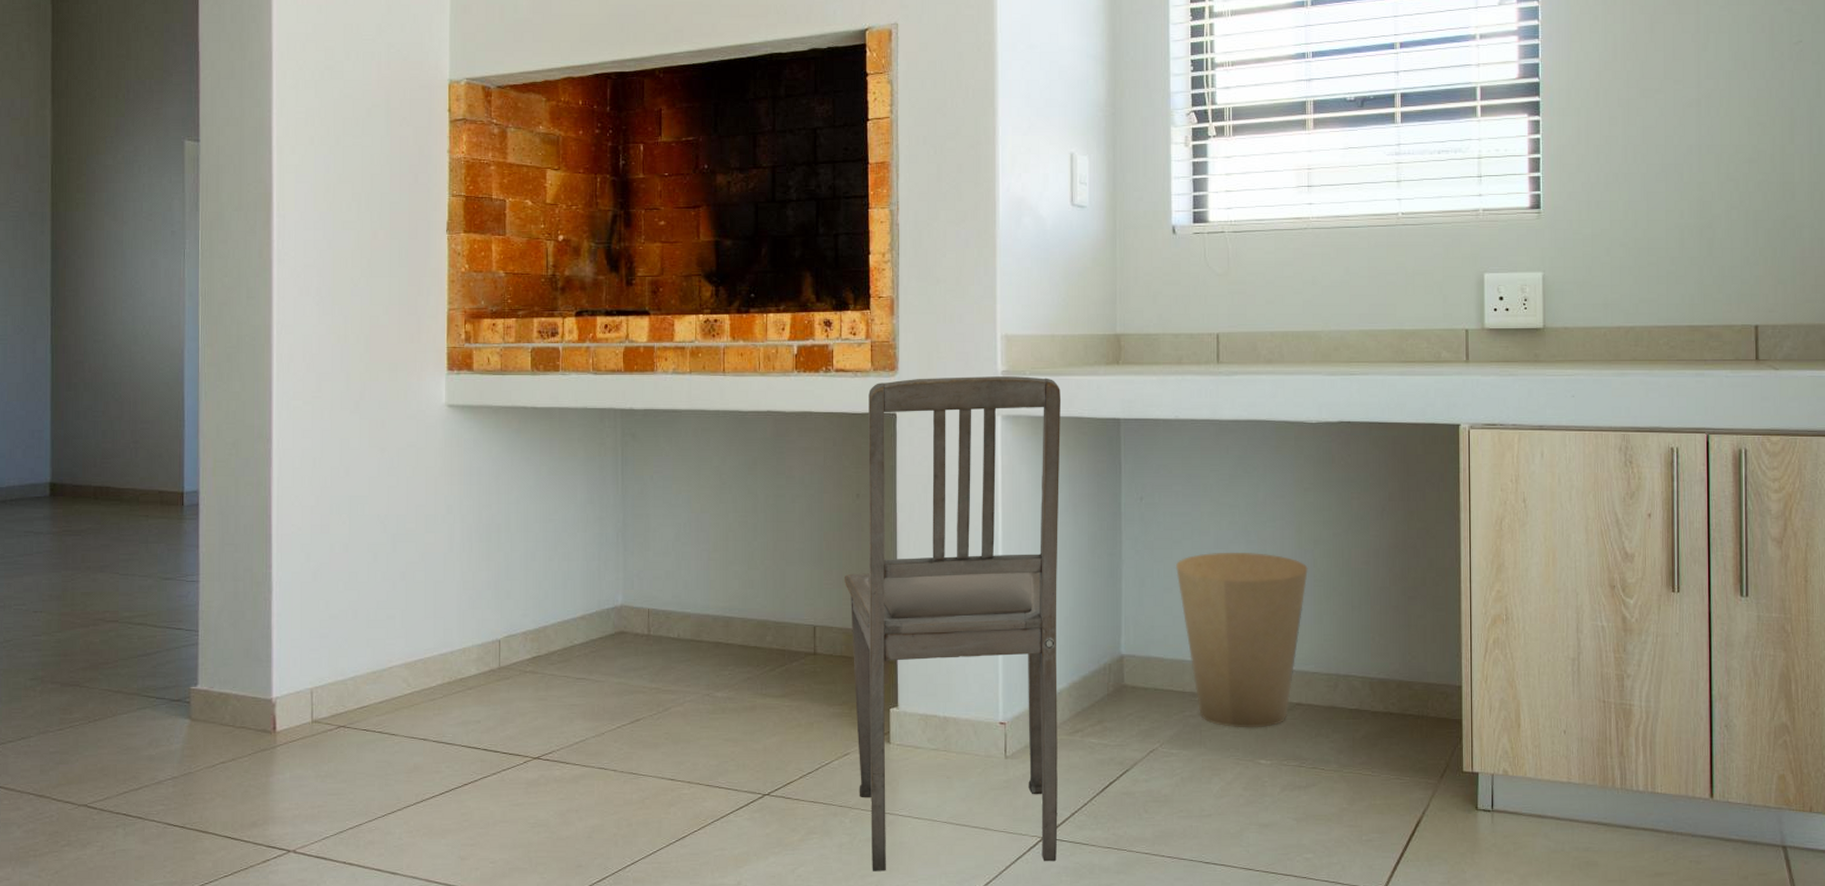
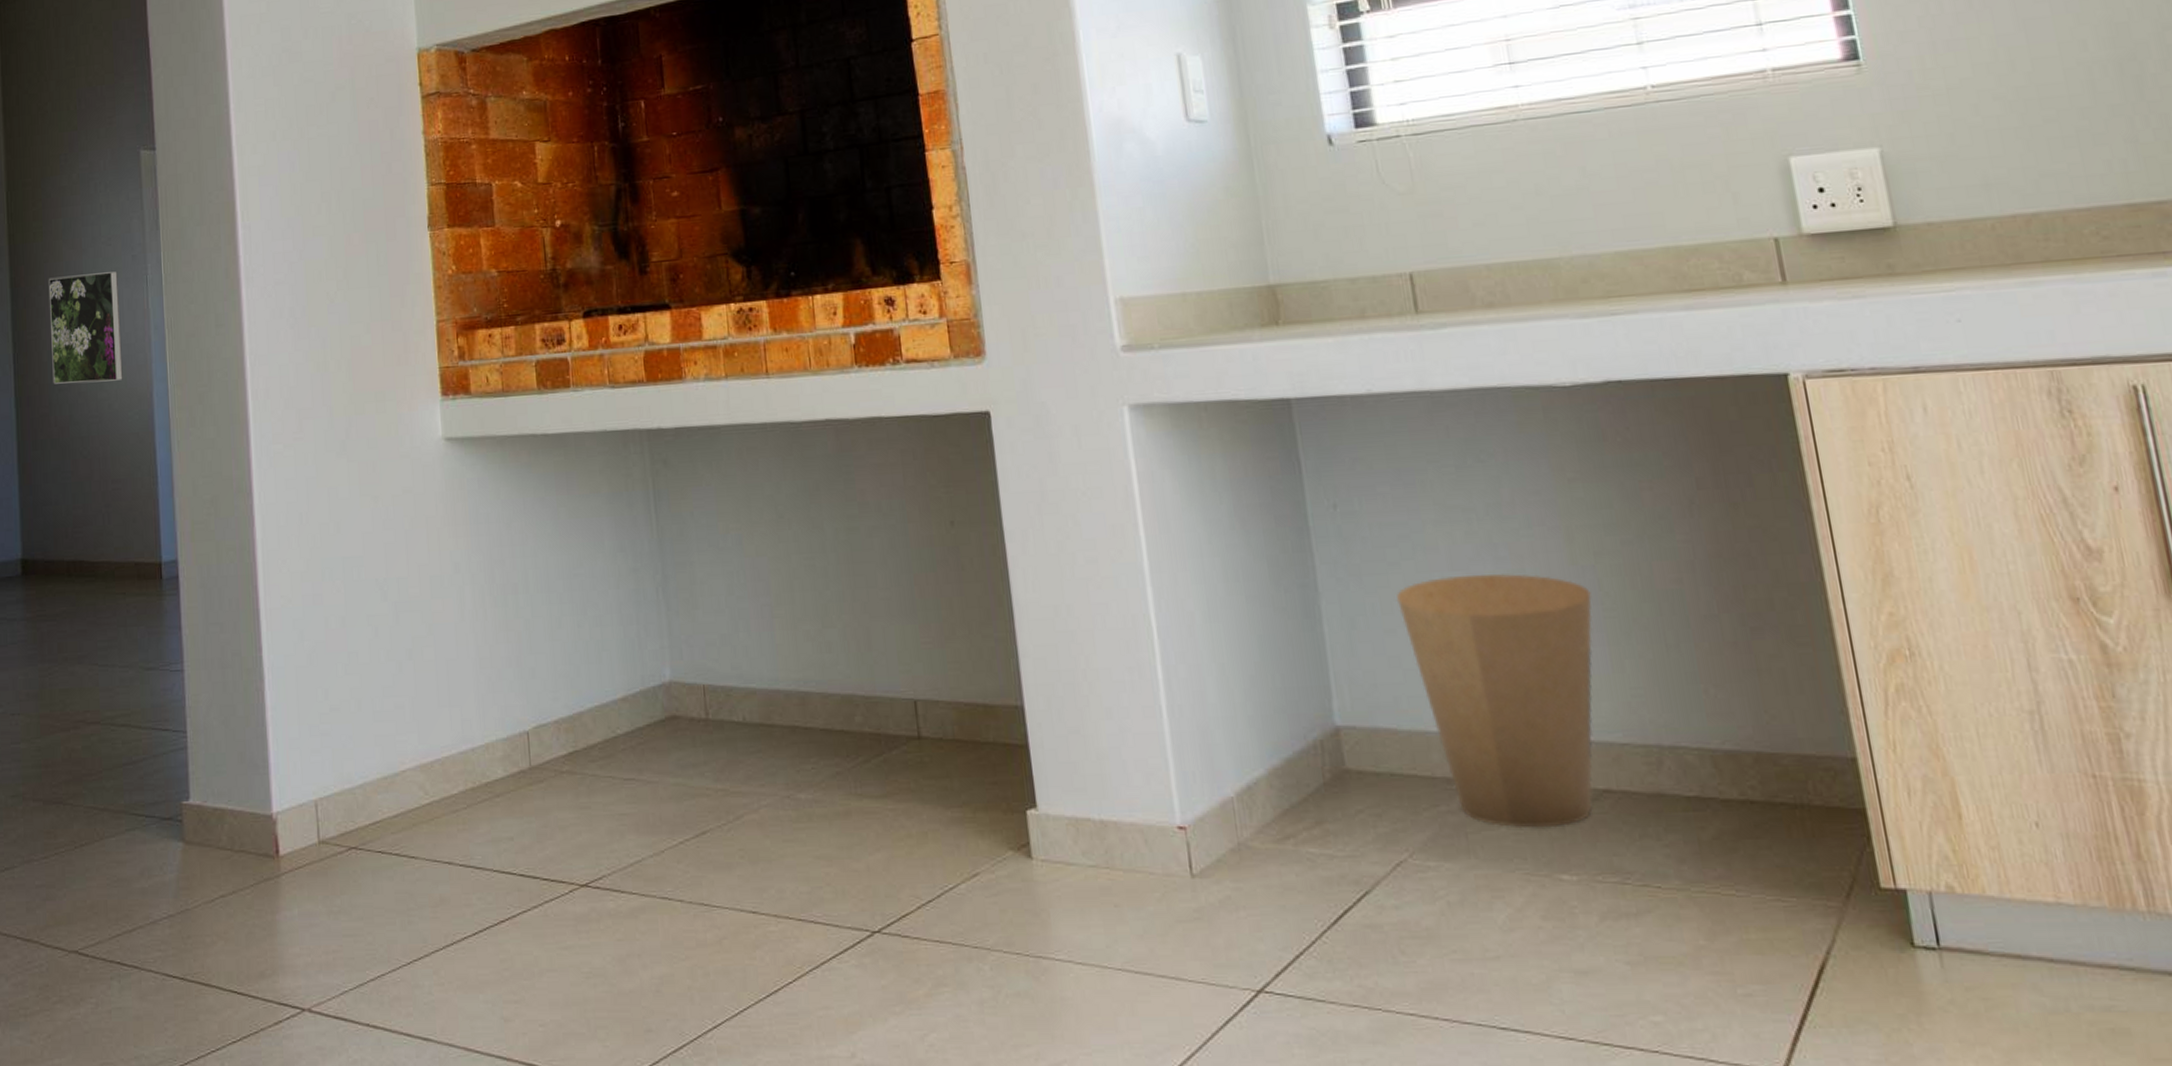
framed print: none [88,243,157,337] -> present [48,271,123,384]
dining chair: present [845,376,1062,871] -> none [947,350,1283,1039]

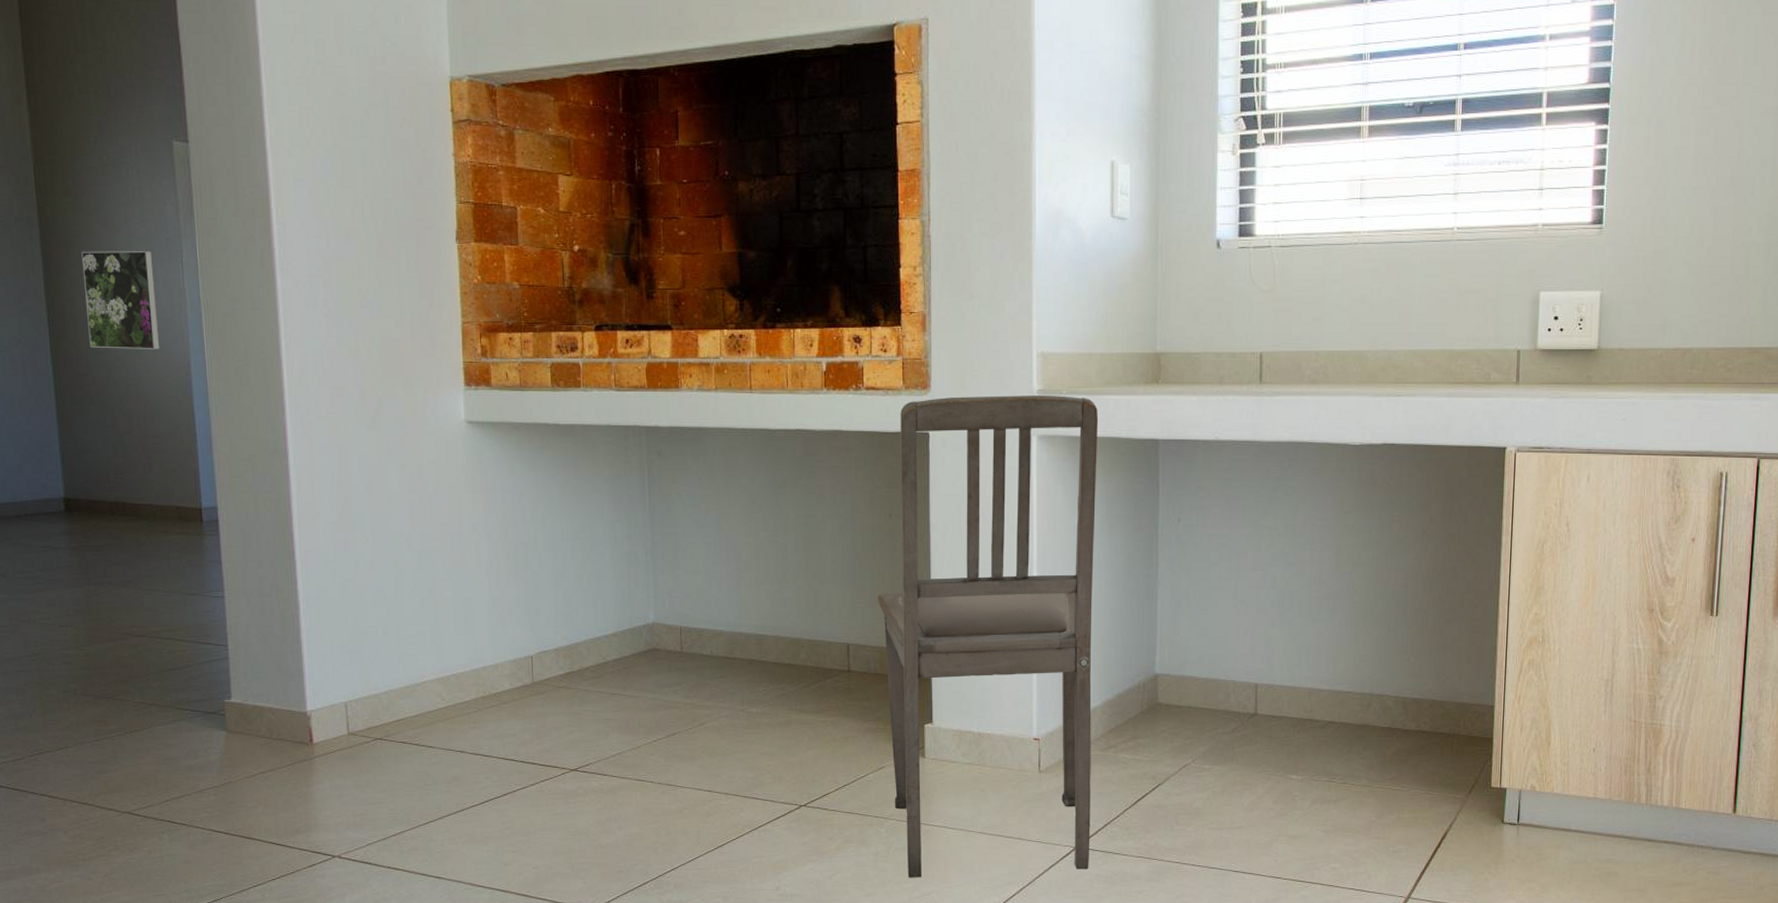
dining chair: none [947,350,1283,1039] -> present [878,395,1099,878]
trash can: present [1396,574,1593,829] -> none [1211,575,1345,745]

